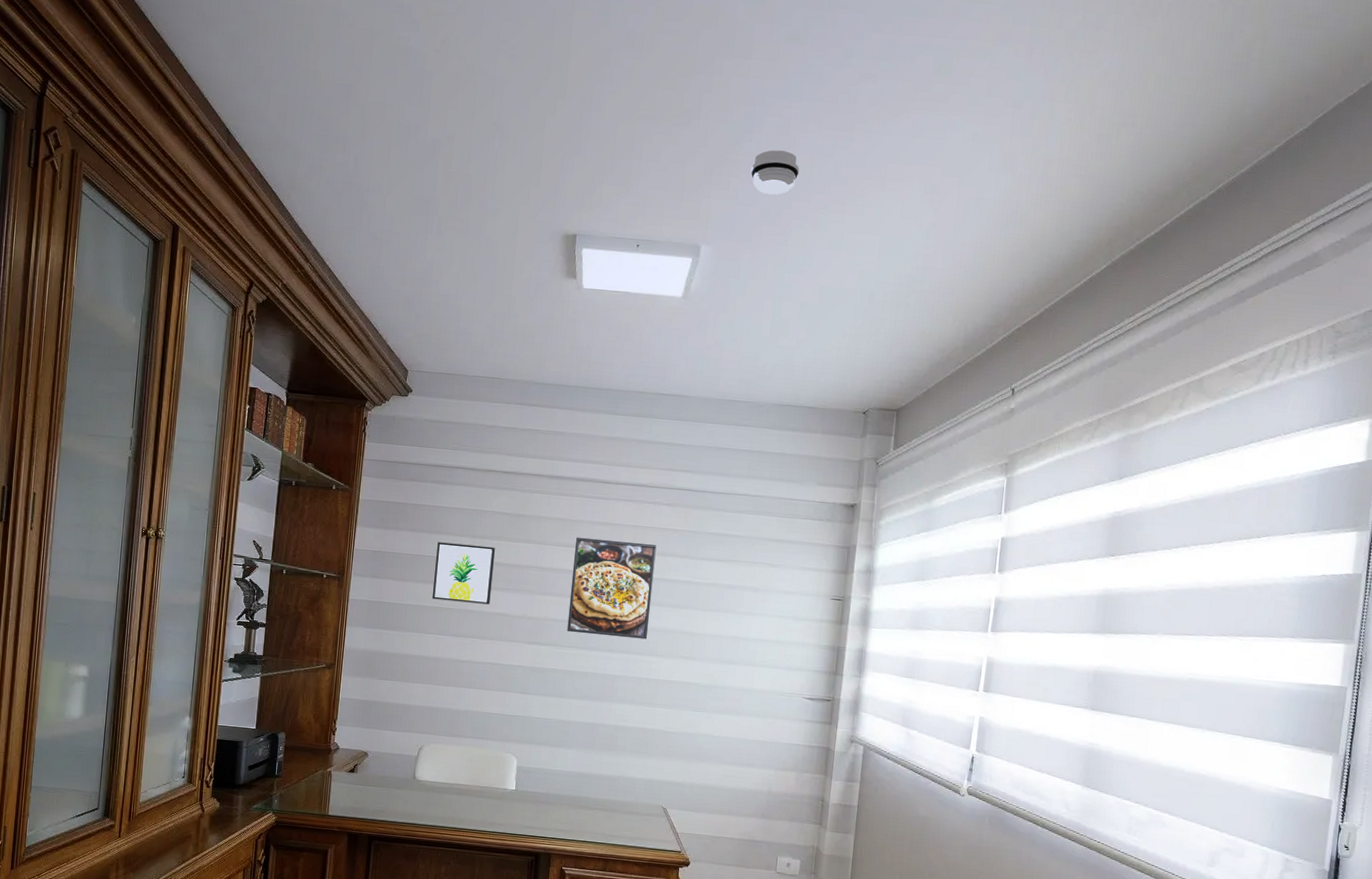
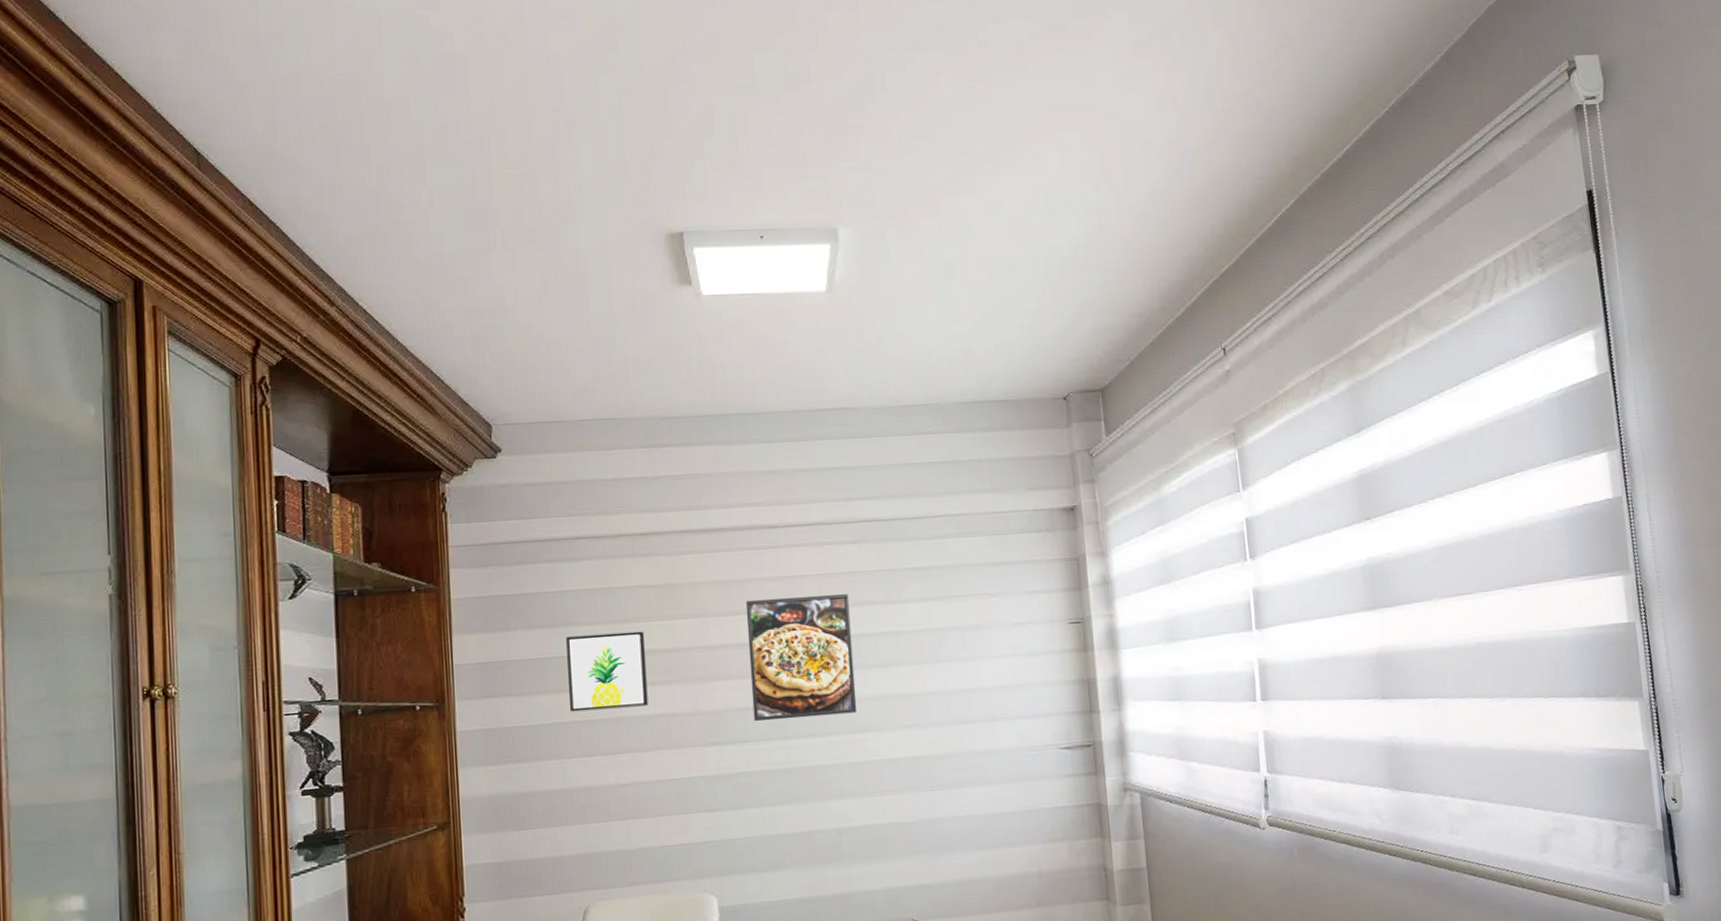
smoke detector: present [750,150,800,195] -> none [881,109,939,161]

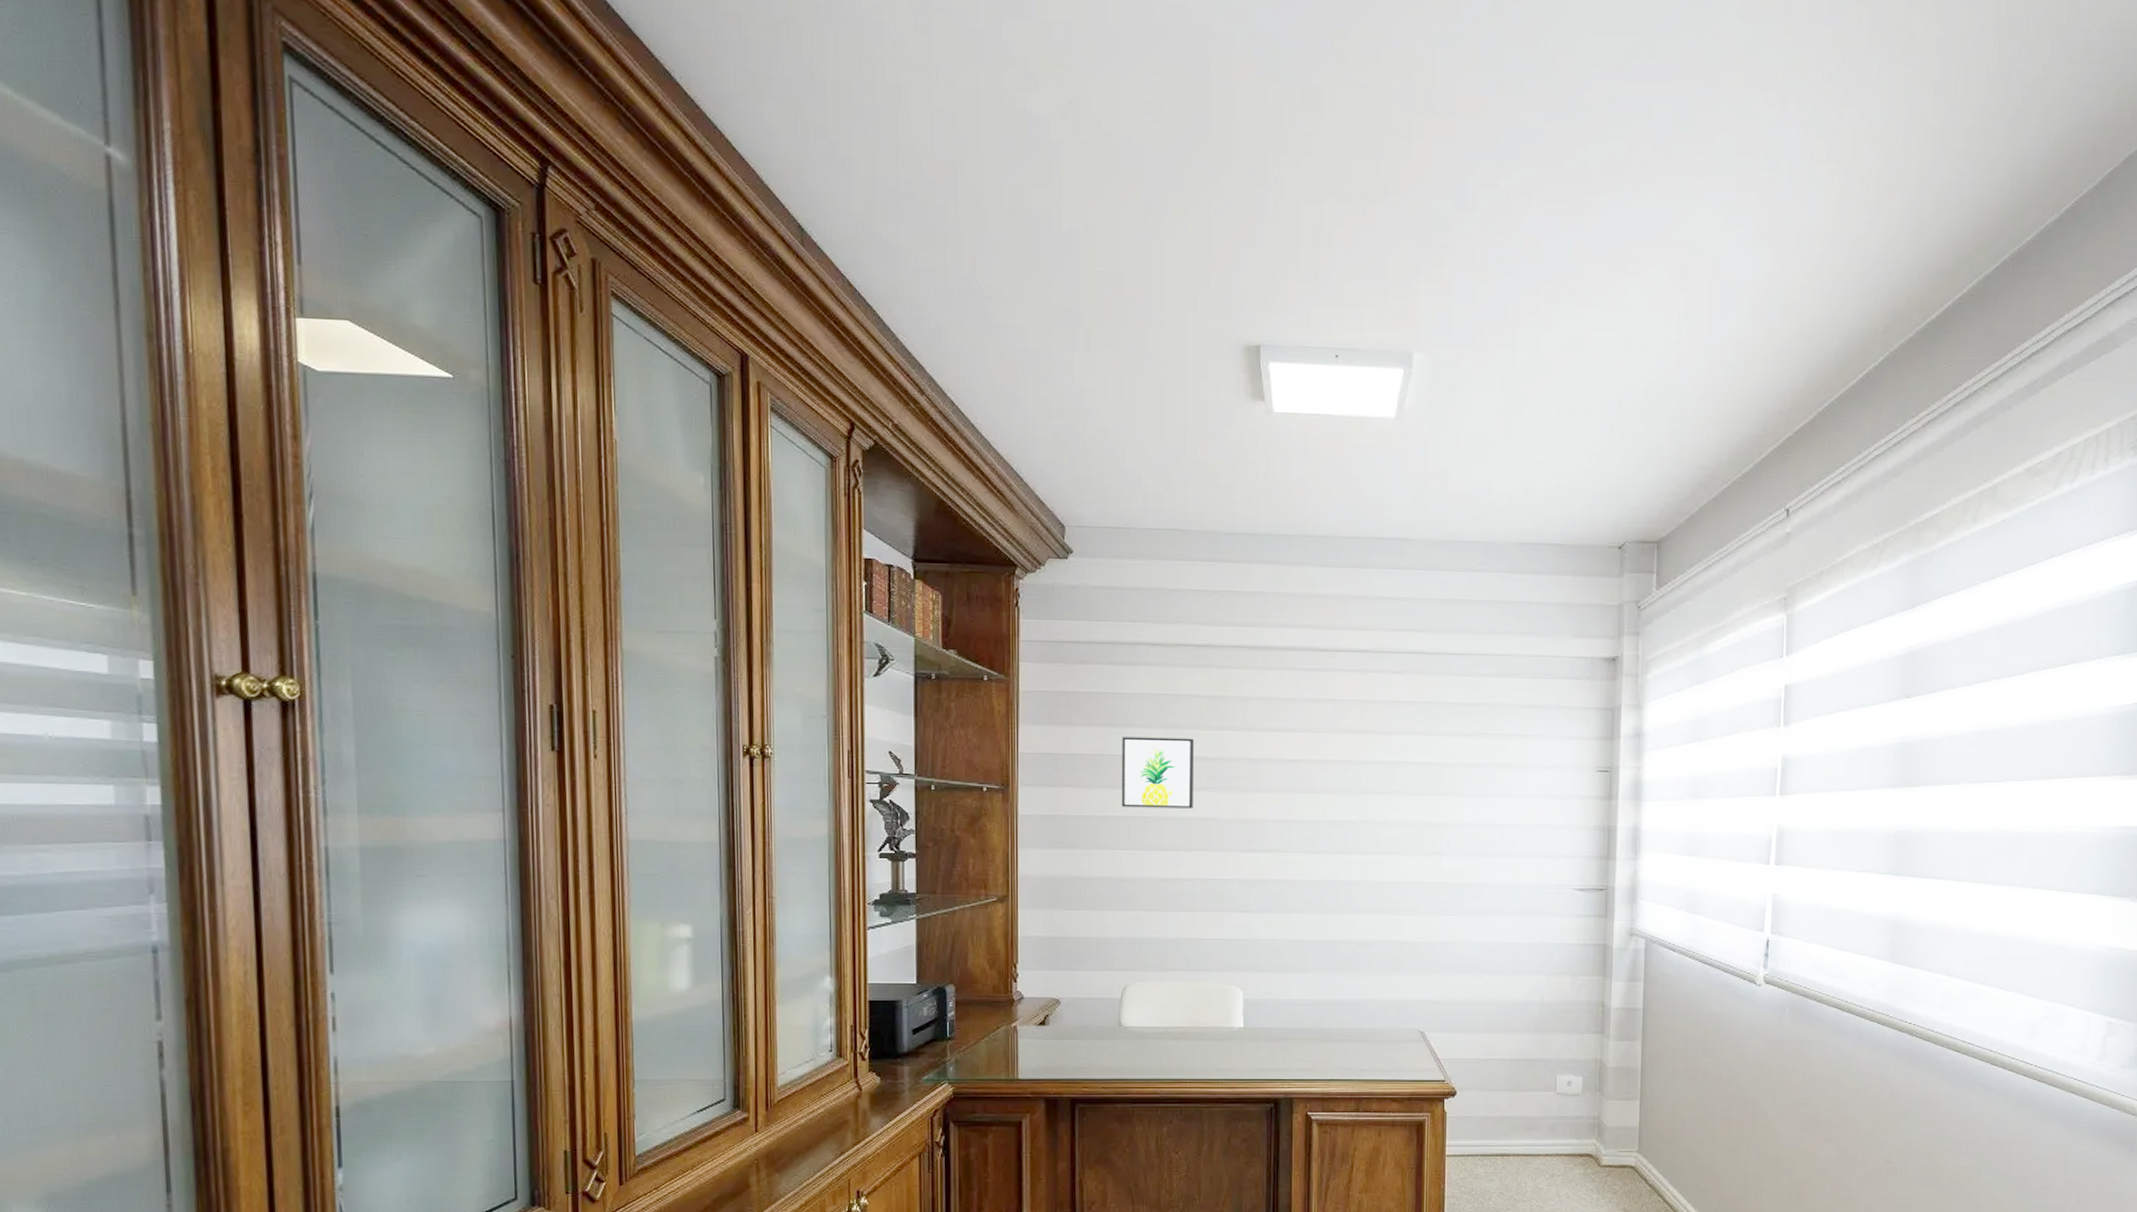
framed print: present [746,594,858,722] -> none [1289,718,1388,836]

